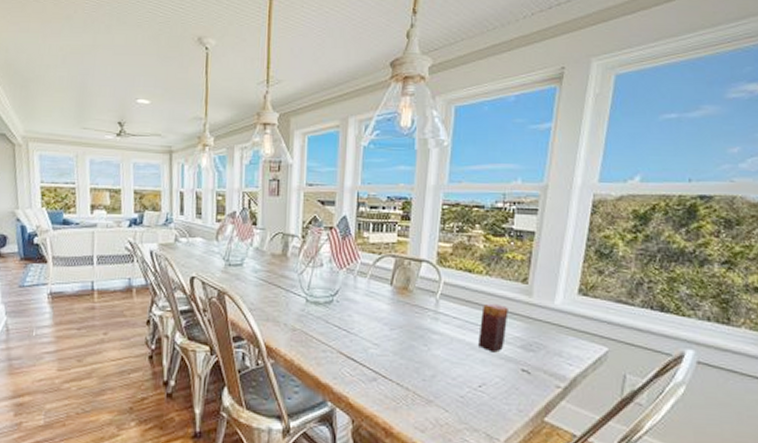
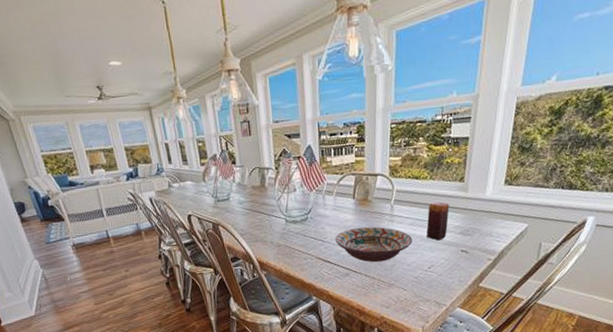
decorative bowl: none [363,322,461,370] -> present [335,226,413,263]

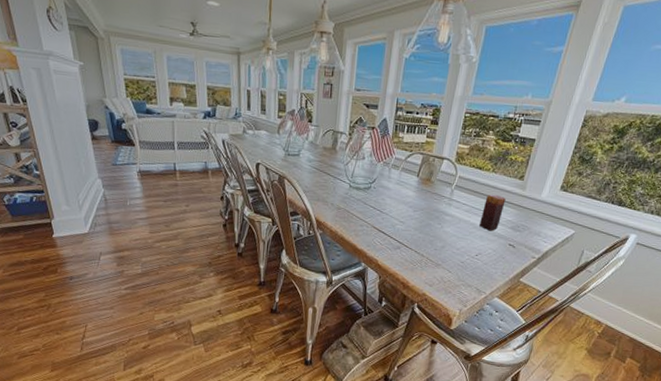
decorative bowl: present [335,226,413,263] -> none [393,205,466,242]

